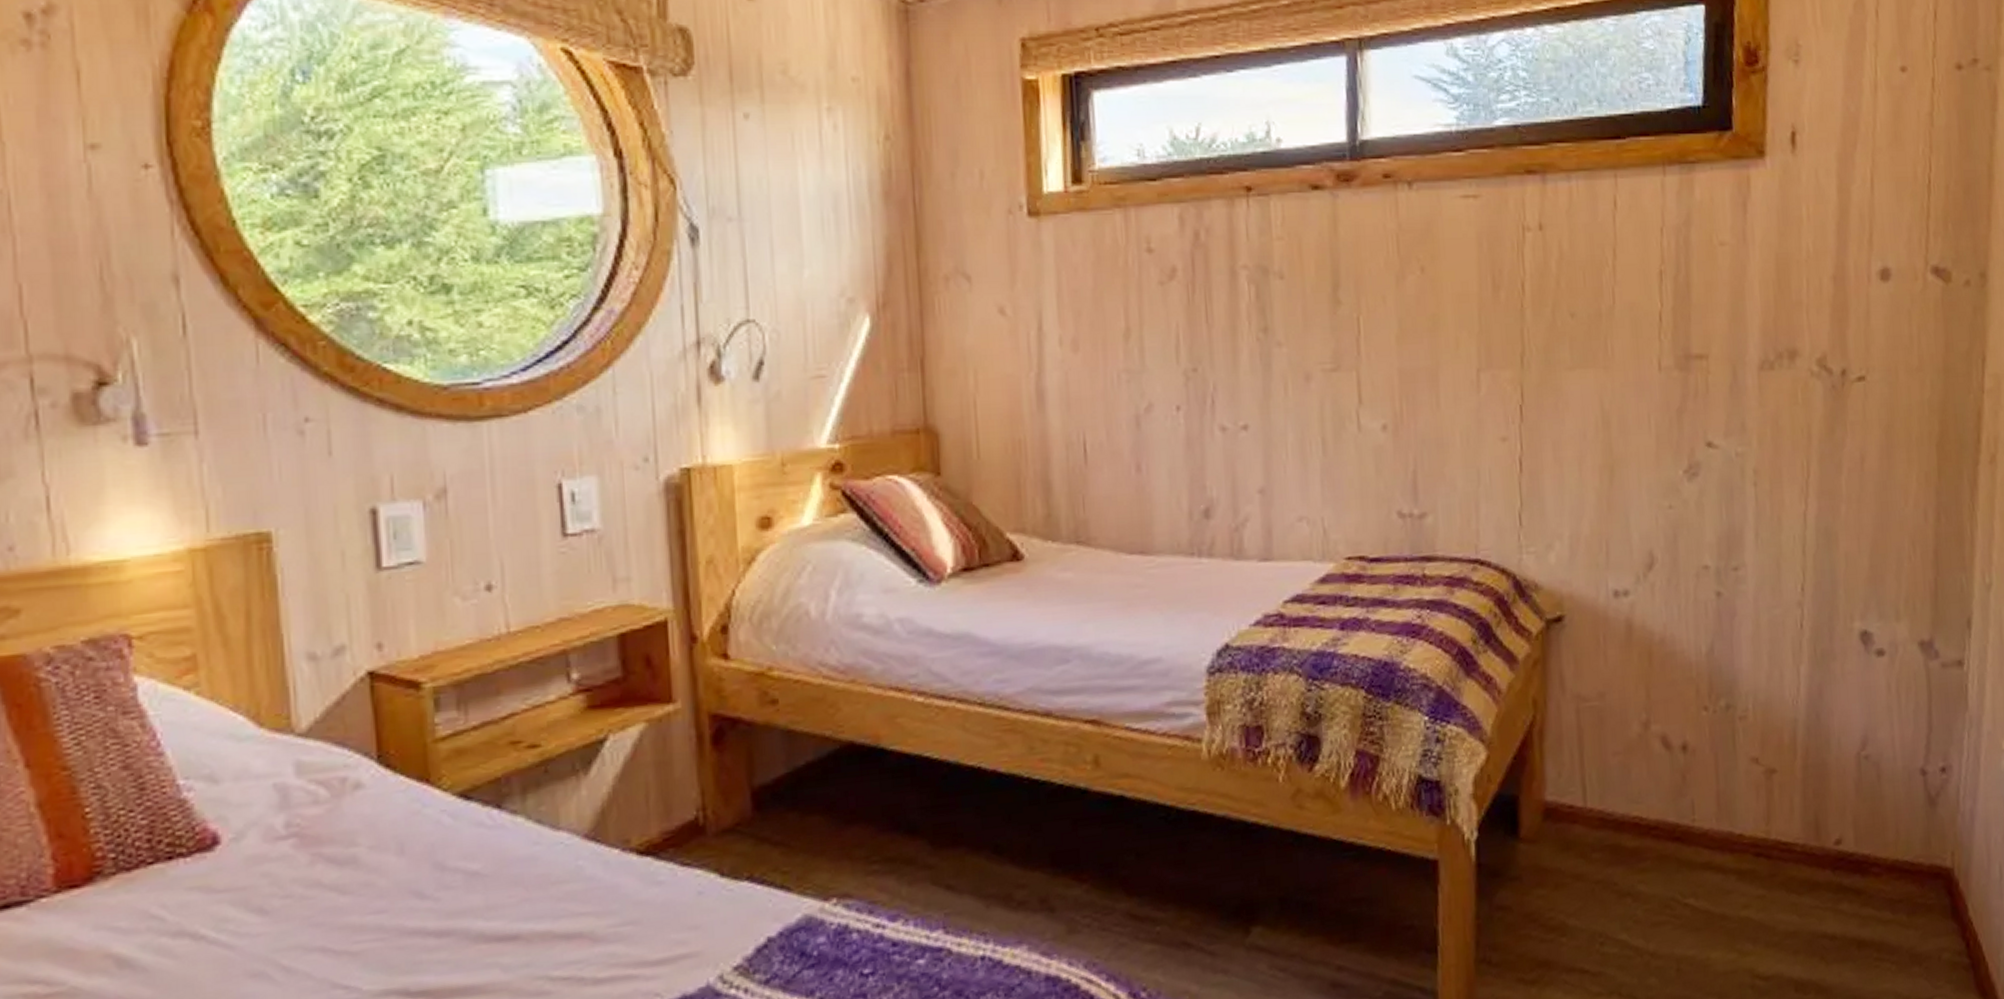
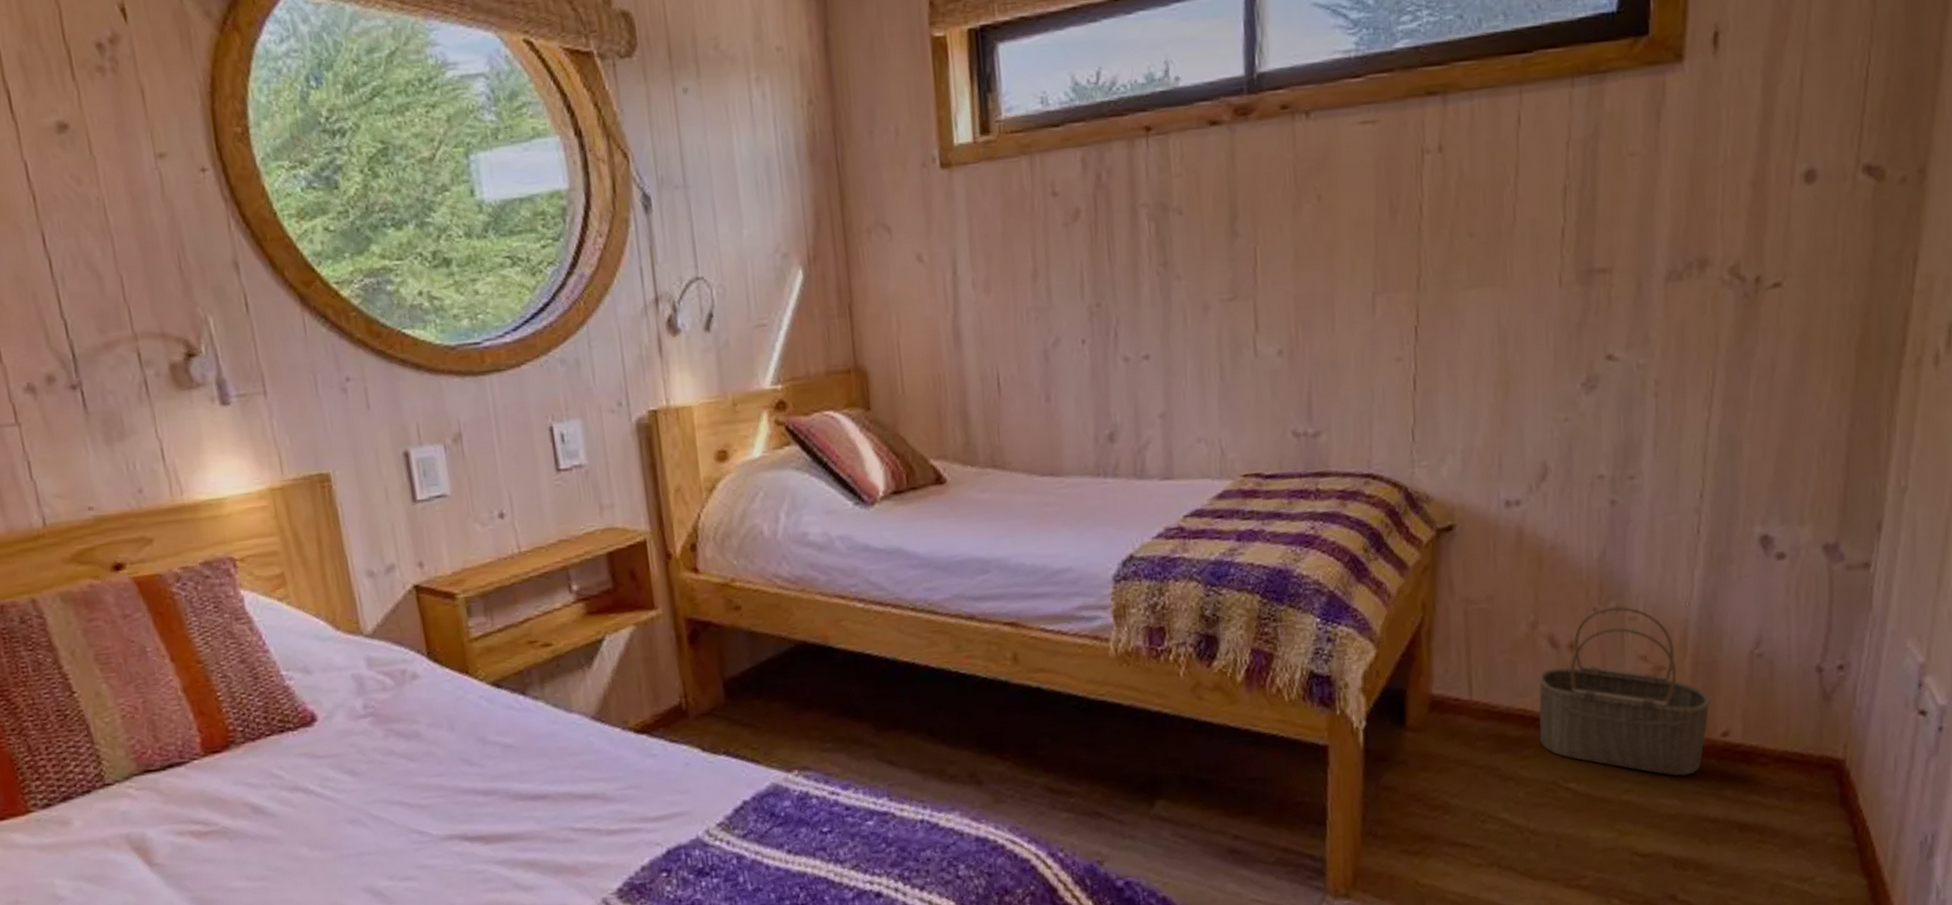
wicker basket: none [1652,704,1824,889] -> present [1538,606,1712,776]

